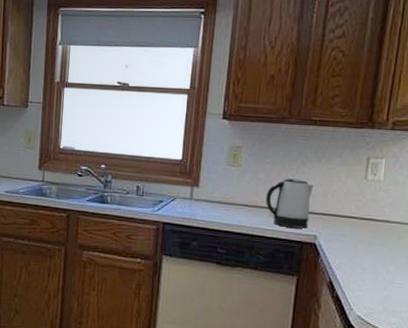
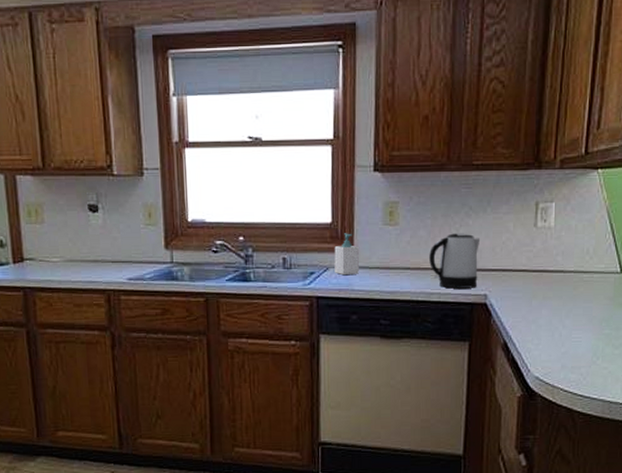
soap bottle: none [181,169,205,206] -> present [334,233,360,275]

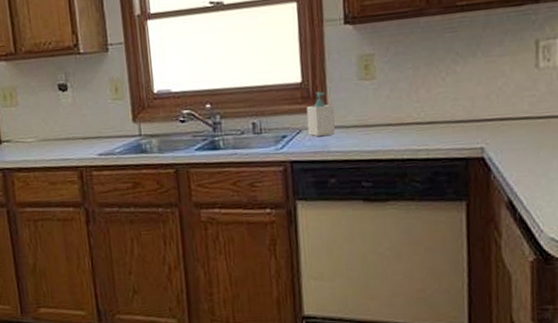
kettle: present [429,233,479,289] -> none [413,81,472,144]

